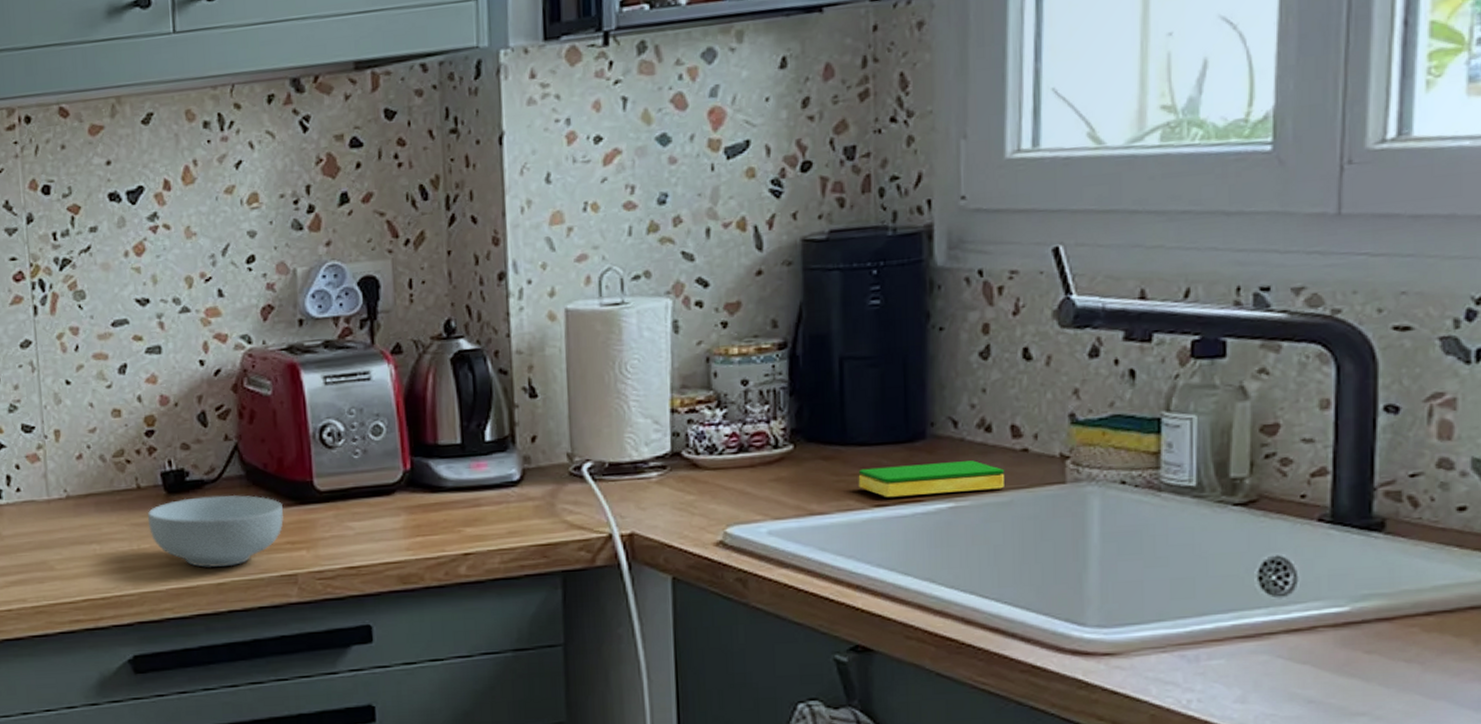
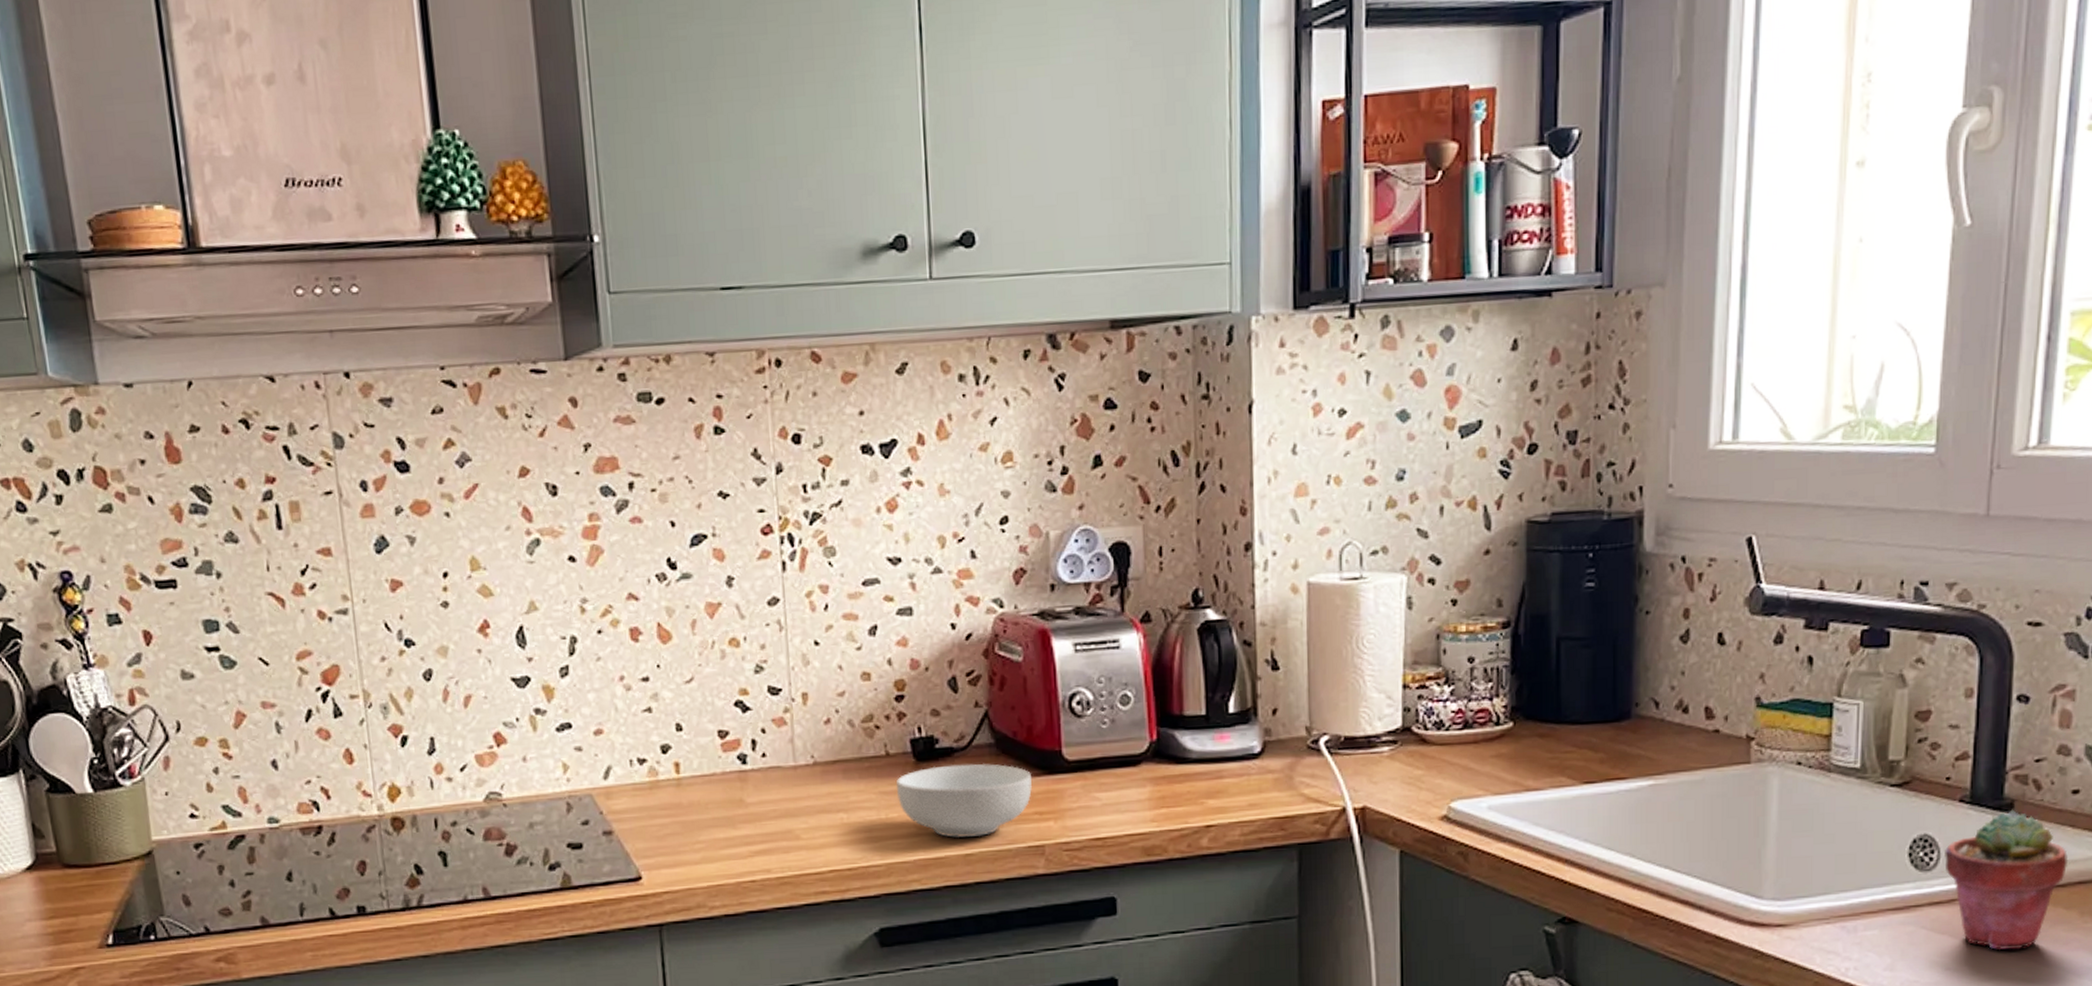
dish sponge: present [858,460,1005,497] -> none [1570,740,1699,774]
potted succulent: none [1302,530,1457,681] -> present [1944,810,2069,950]

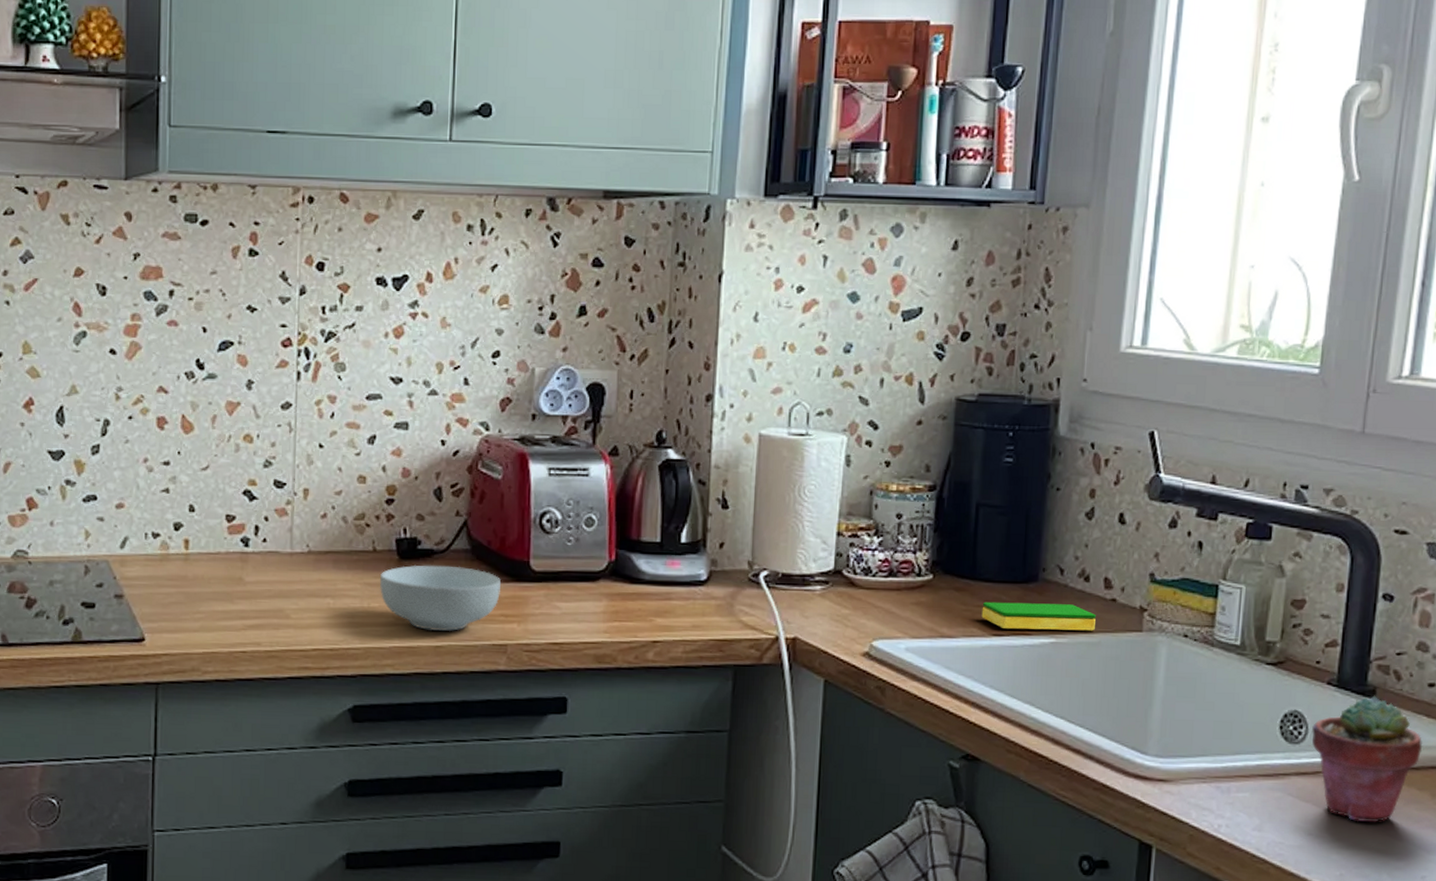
dish sponge: none [1570,740,1699,774] -> present [981,602,1097,631]

